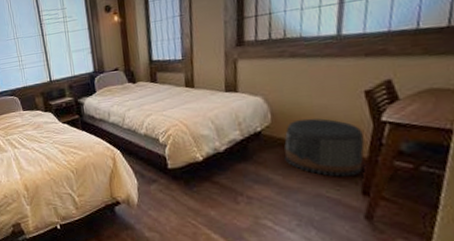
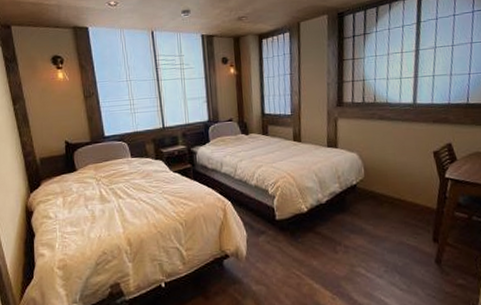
pouf: present [284,118,365,177] -> none [374,174,434,226]

